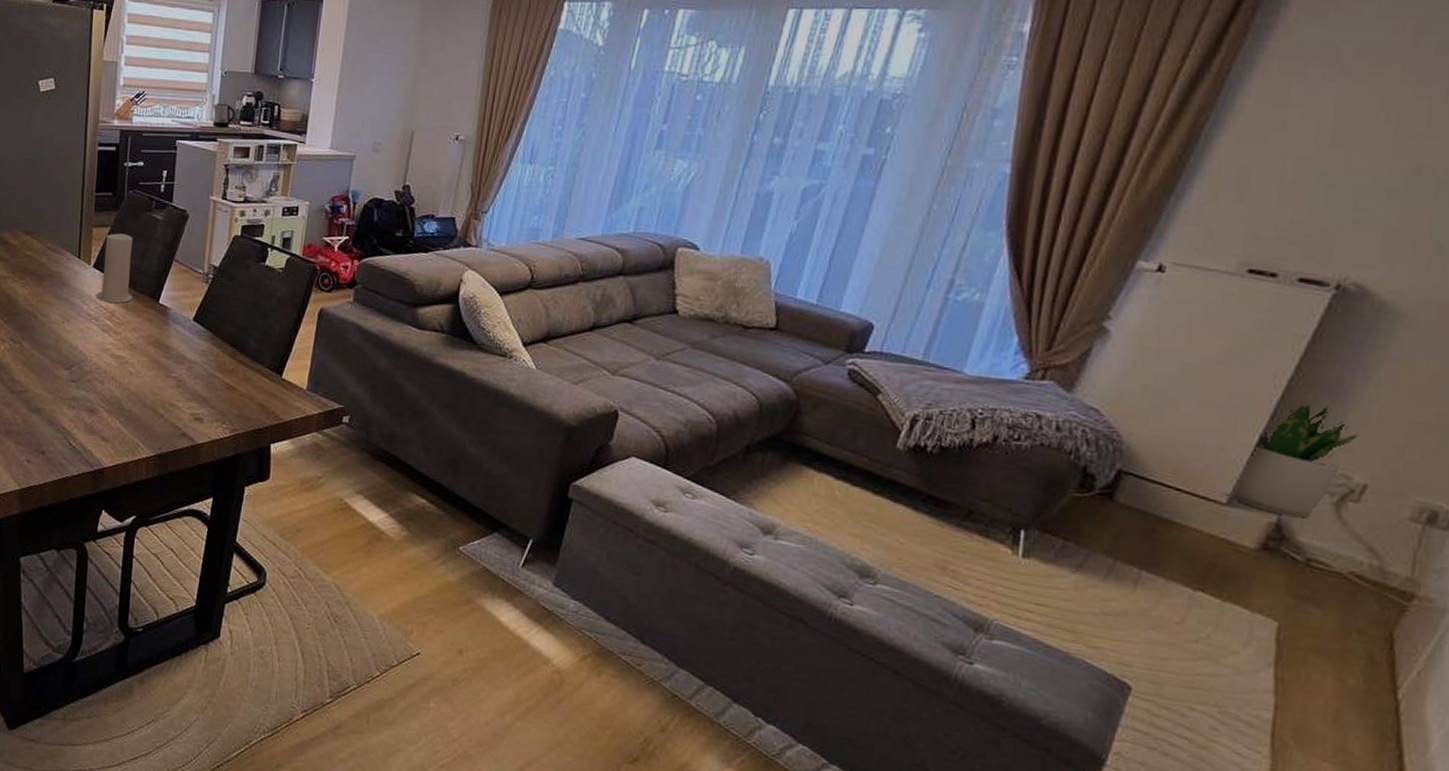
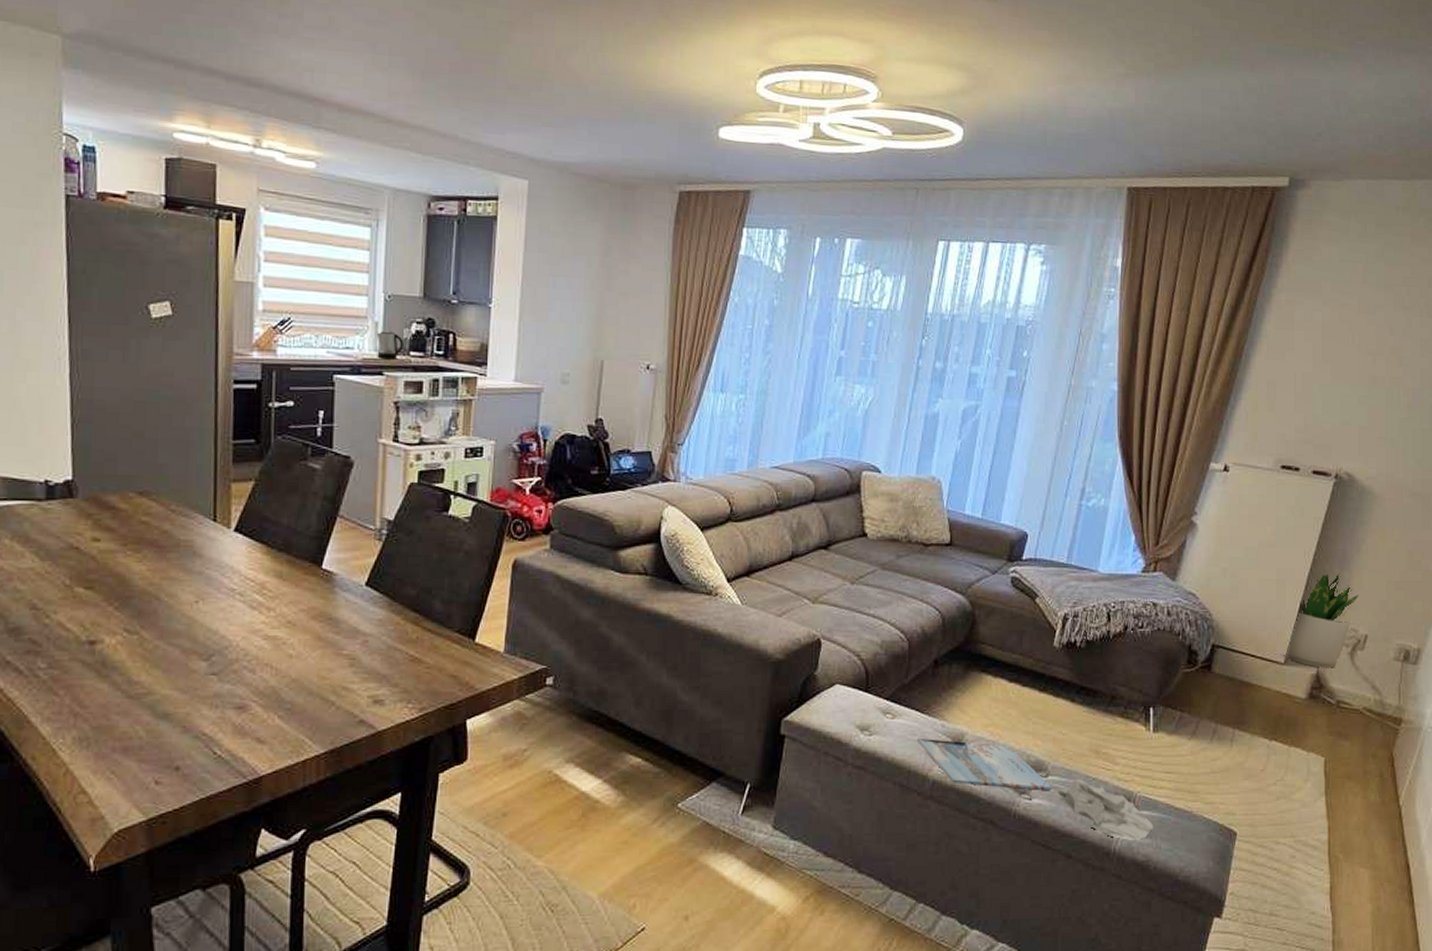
candle: present [96,233,133,304] -> none [240,488,288,574]
magazine: none [720,523,881,600] -> present [918,739,1052,791]
tissue: none [878,592,1013,671] -> present [1051,778,1154,840]

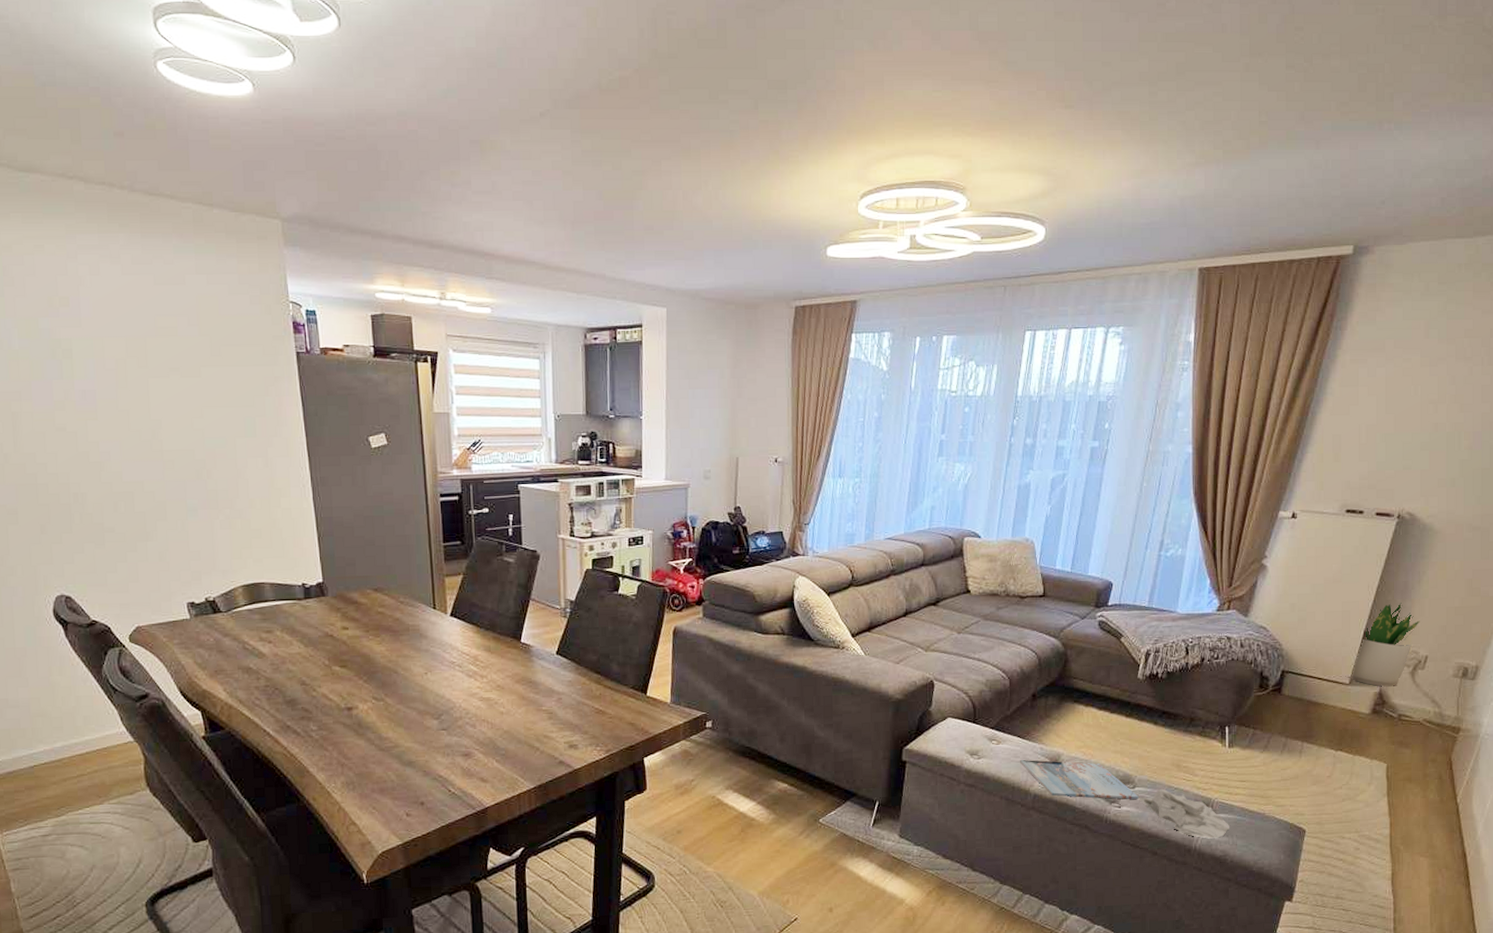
kettle: present [376,331,404,360] -> none [550,445,573,469]

